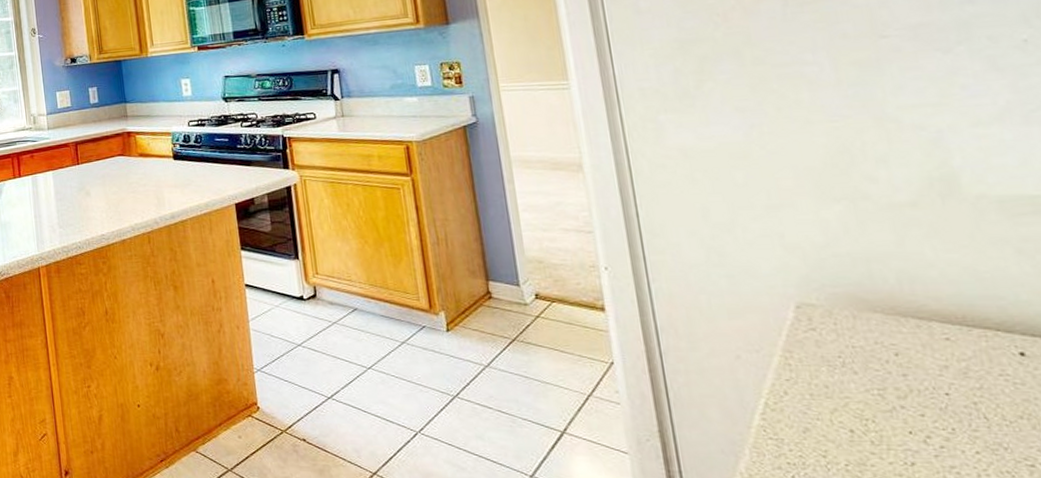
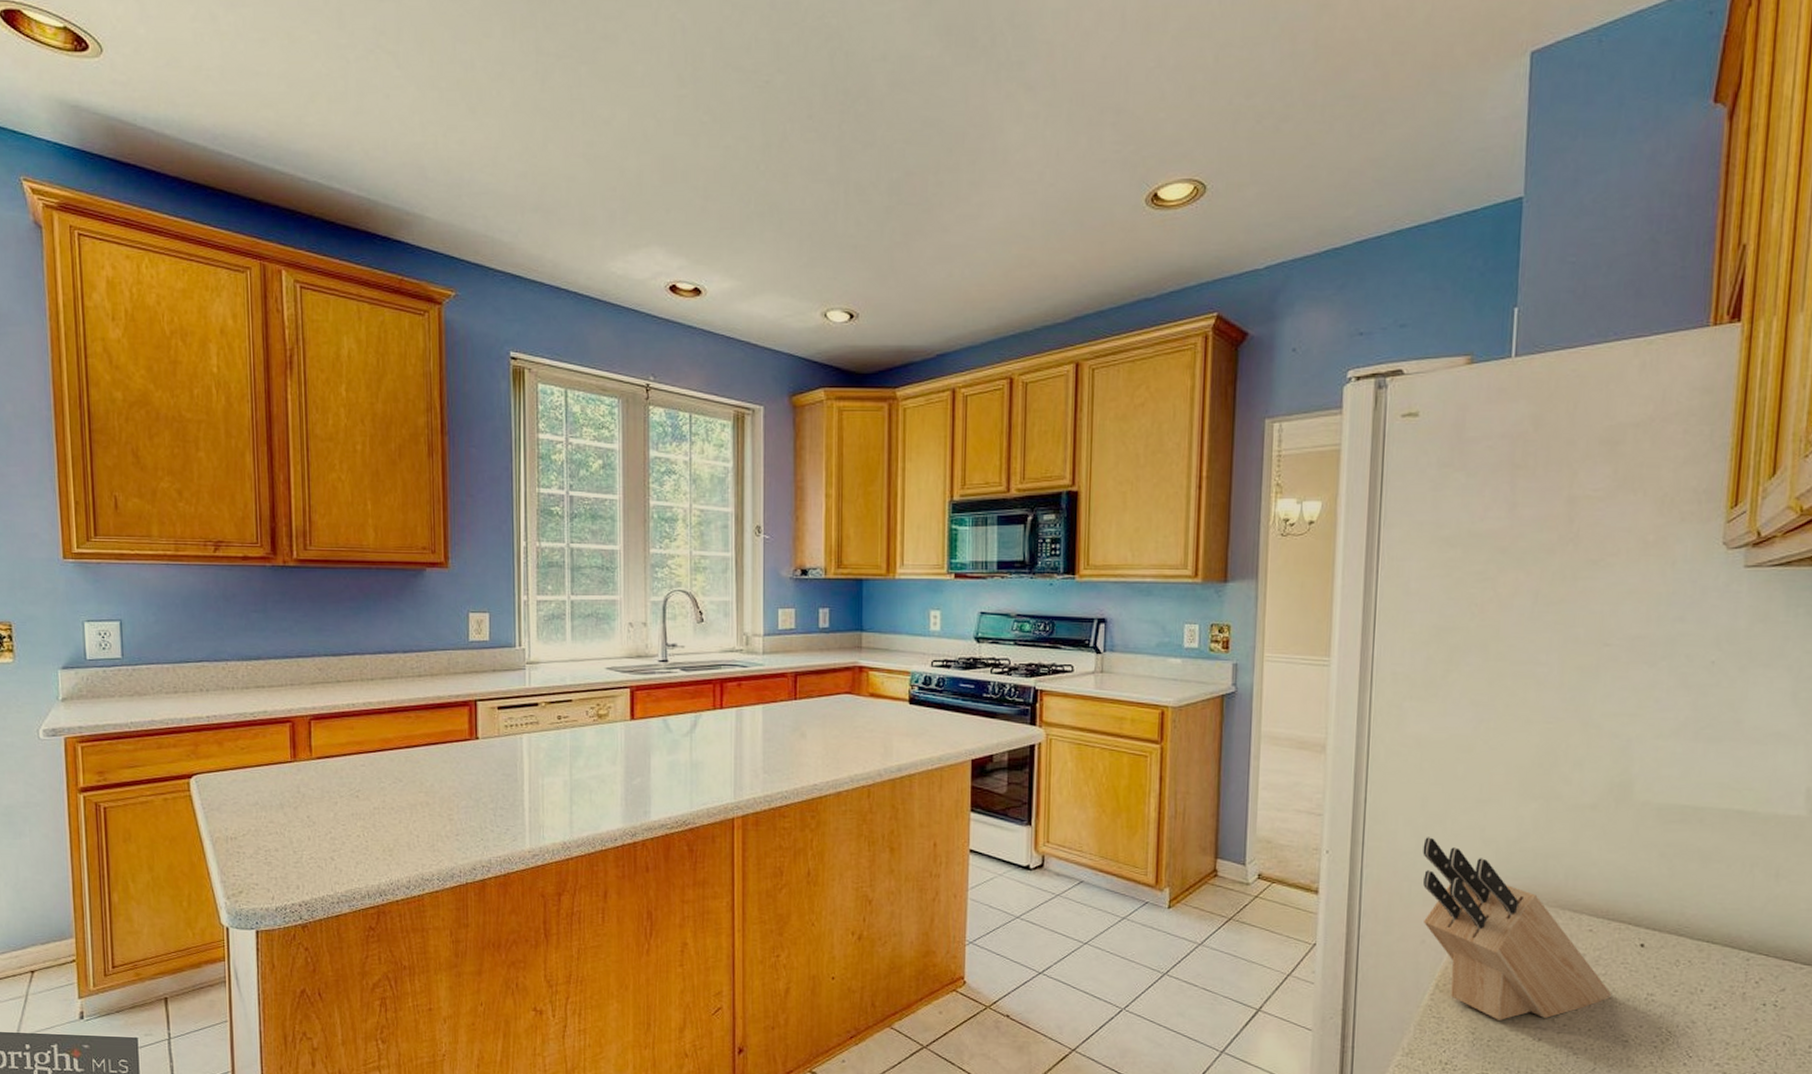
knife block: none [714,247,997,442] -> present [1423,837,1612,1020]

